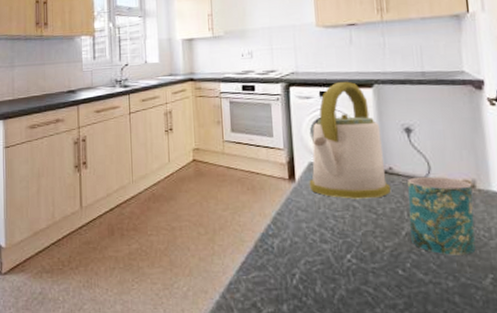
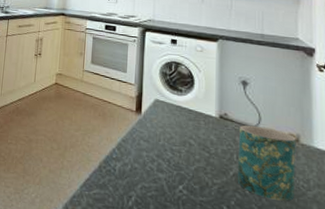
kettle: present [309,81,391,199] -> none [153,33,225,139]

